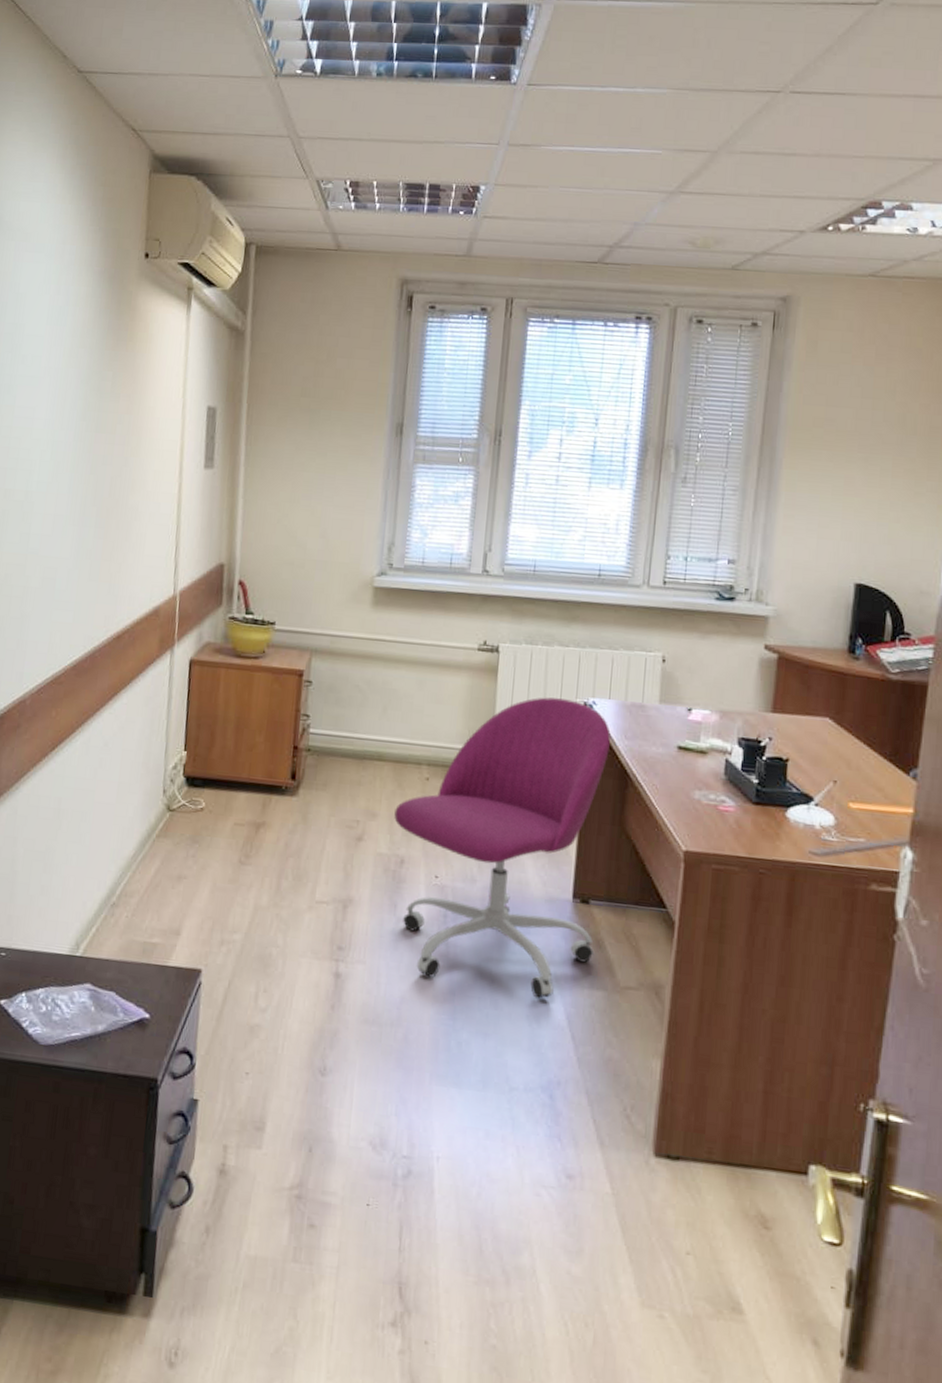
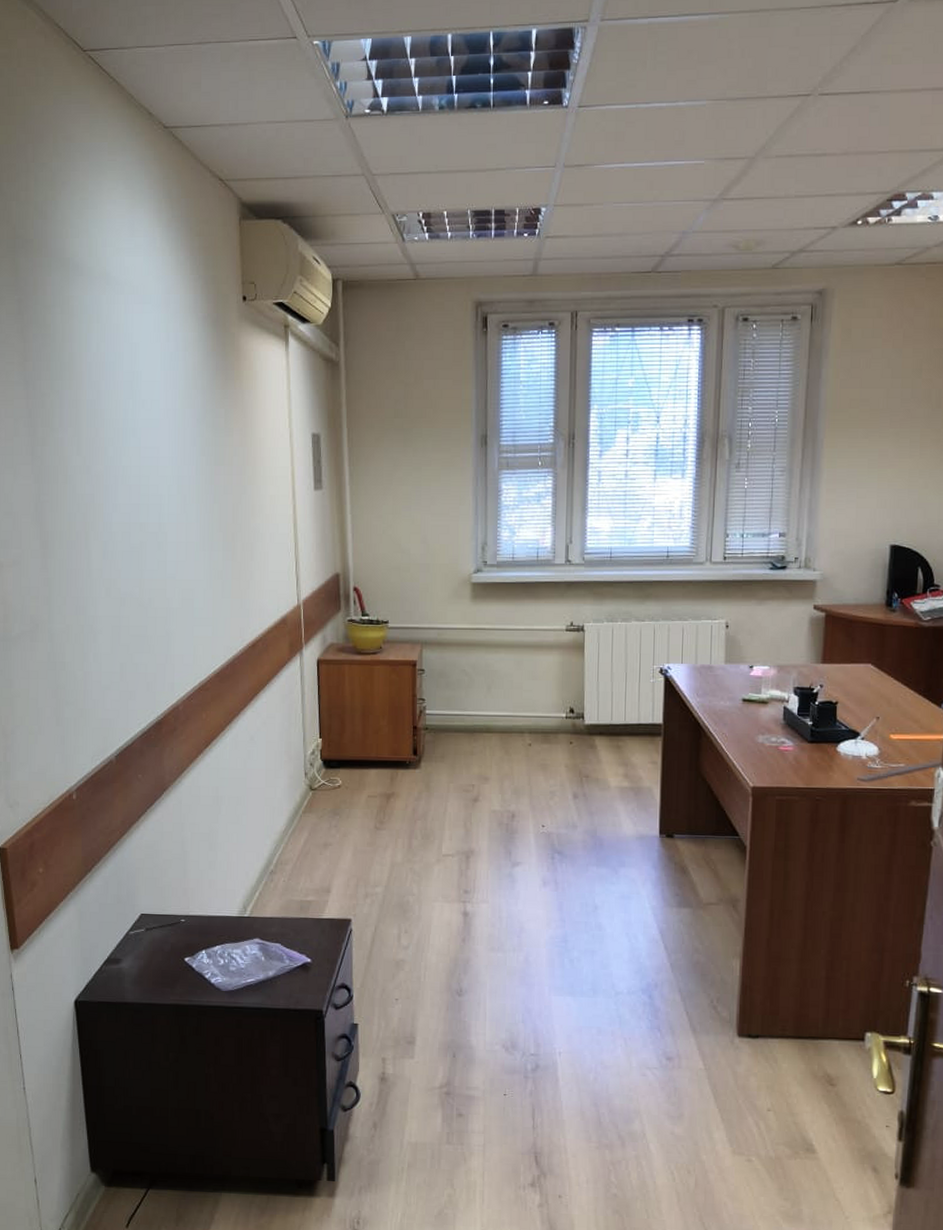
office chair: present [394,697,611,999] -> none [504,666,684,919]

